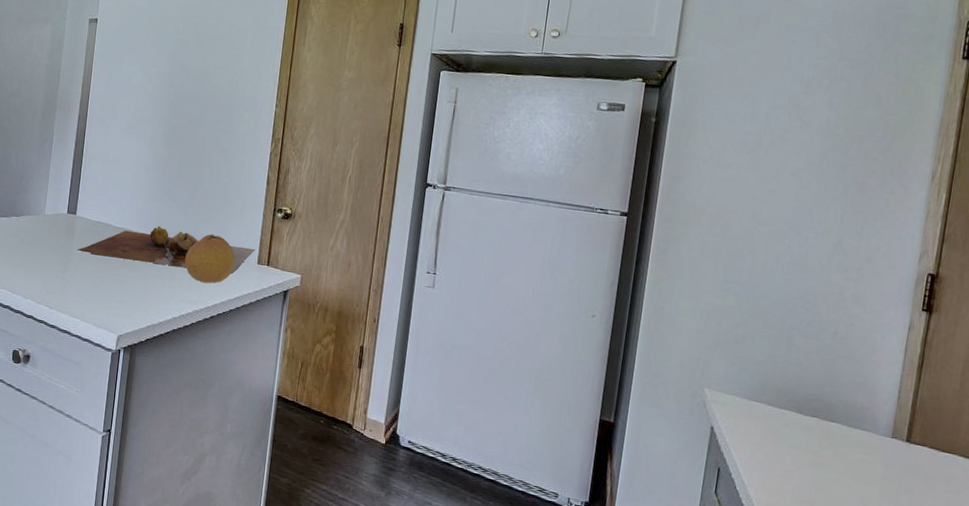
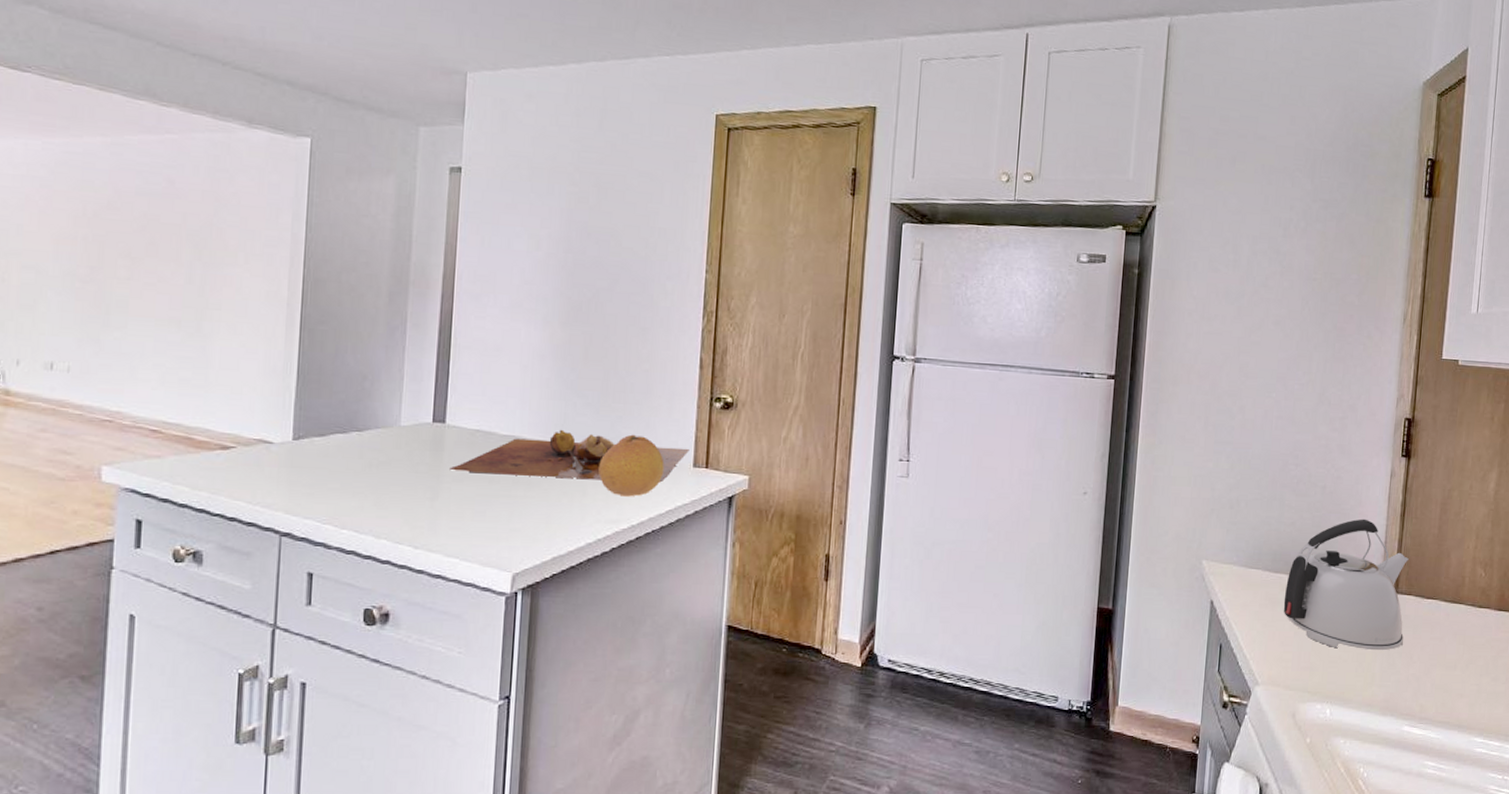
kettle: none [785,366,925,497] -> present [1283,518,1409,651]

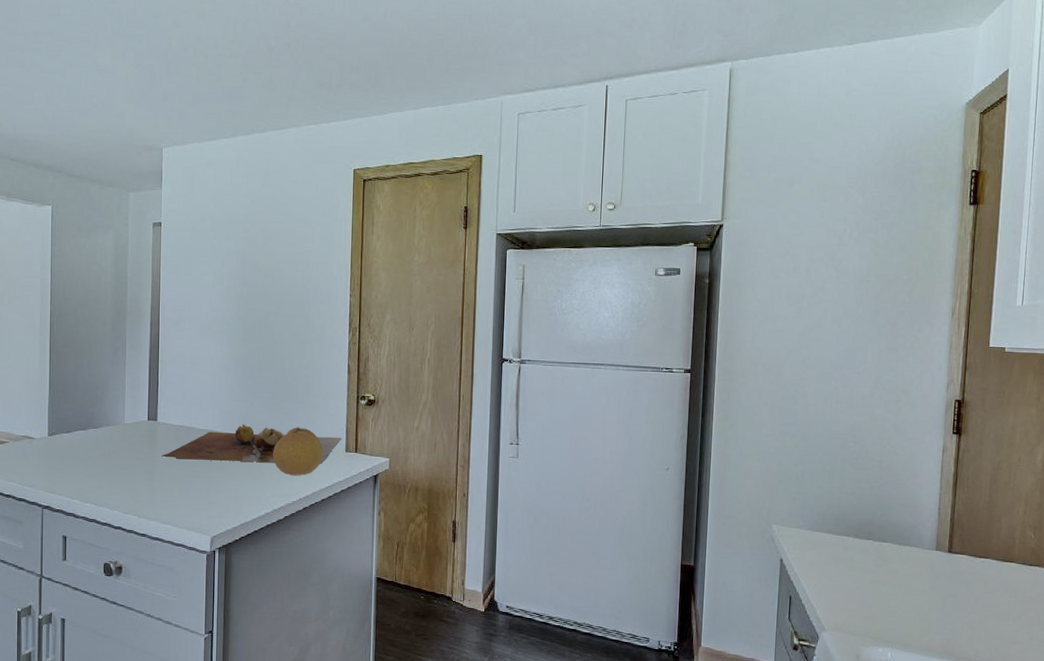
kettle: present [1283,518,1409,651] -> none [846,488,961,603]

